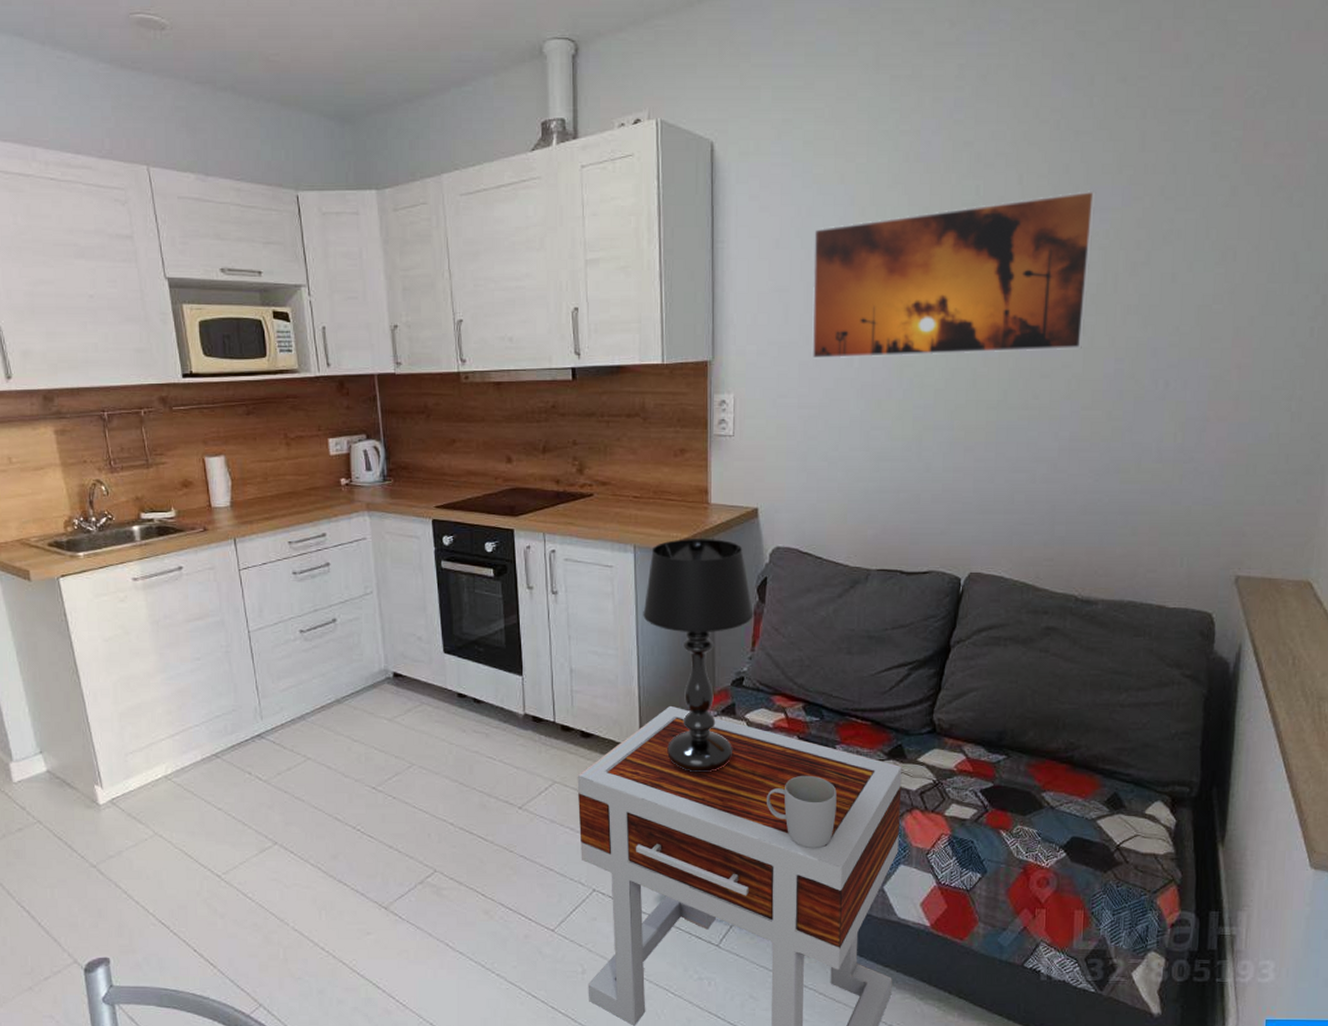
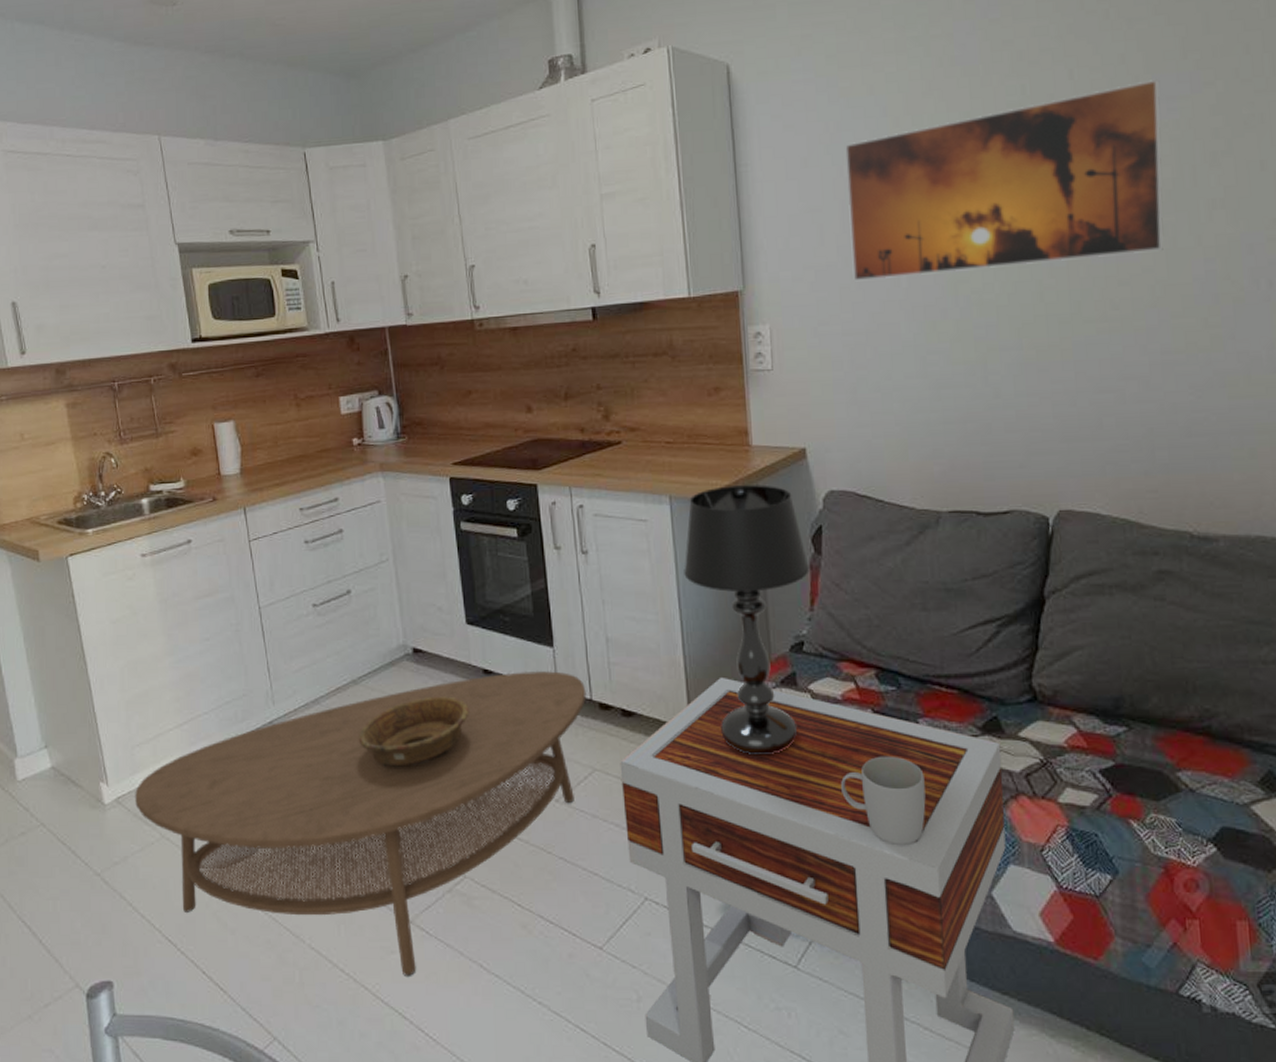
coffee table: none [129,696,550,953] -> present [135,671,587,976]
decorative bowl: none [342,716,444,778] -> present [359,696,469,768]

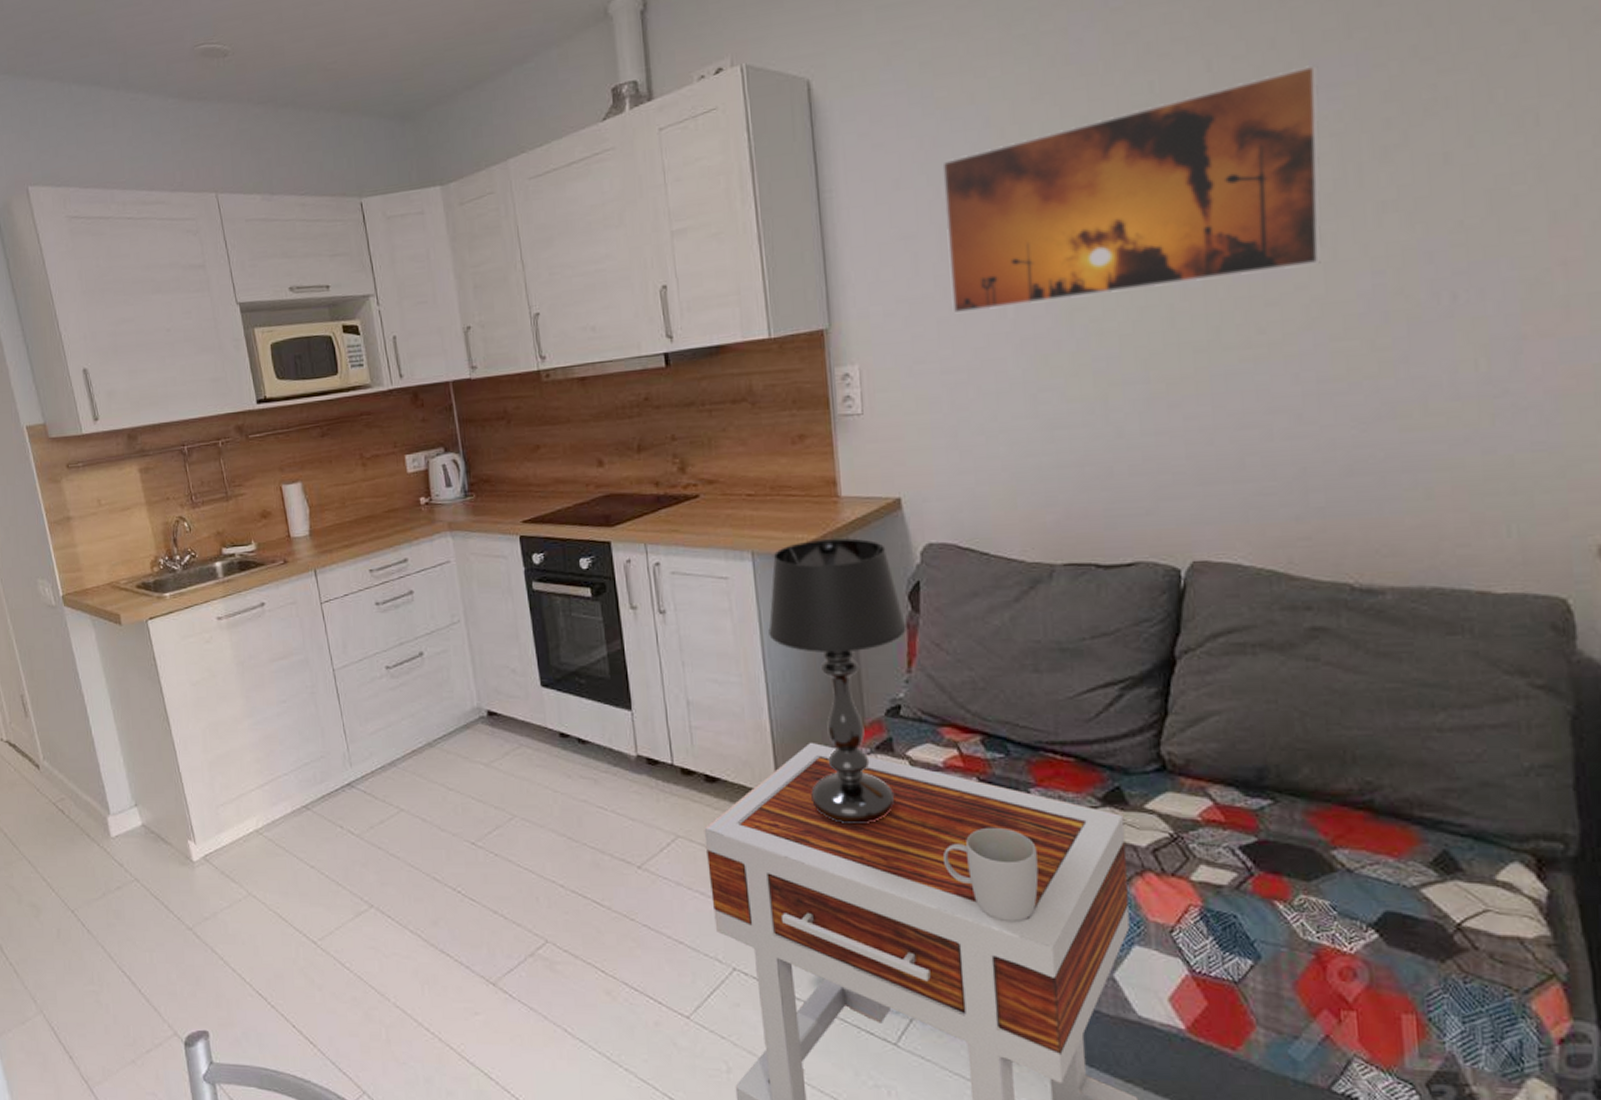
coffee table: present [135,671,587,976] -> none [221,735,668,1038]
decorative bowl: present [359,696,469,768] -> none [436,760,547,831]

